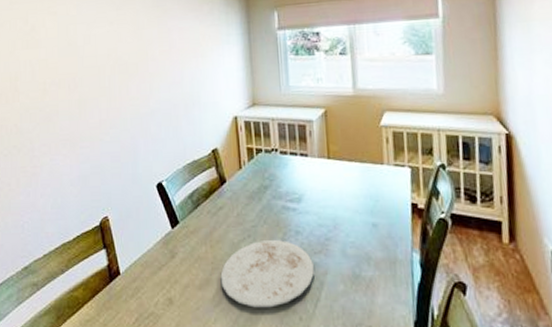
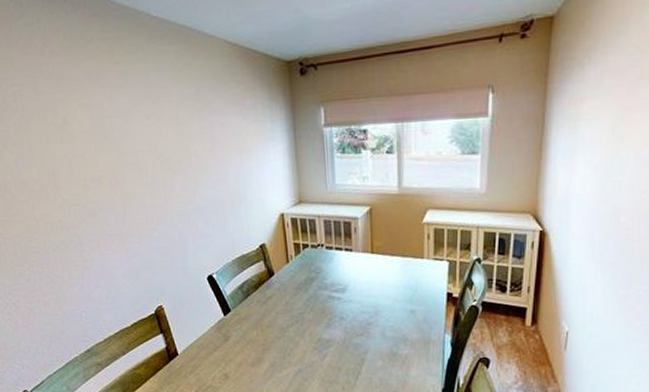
plate: present [220,240,314,308] -> none [271,325,356,380]

